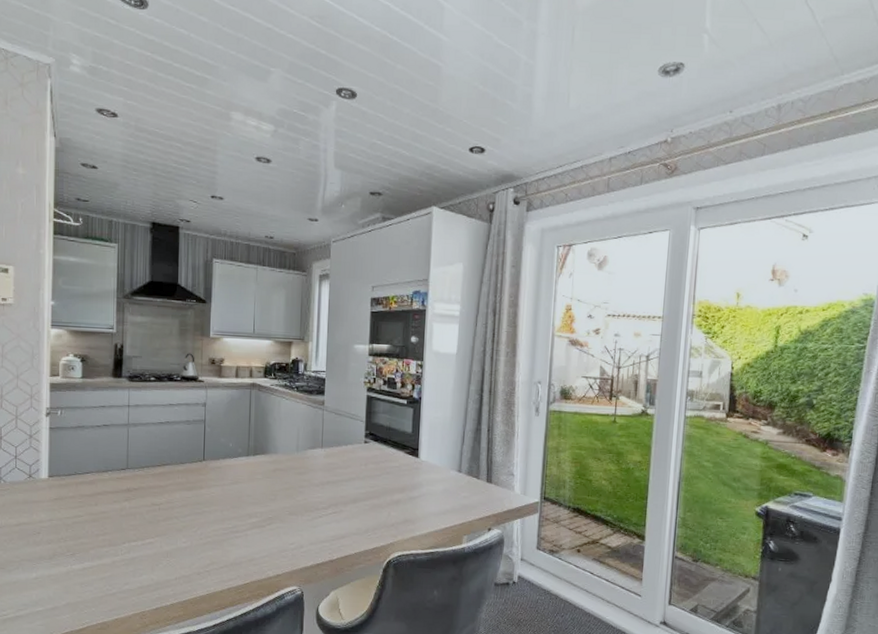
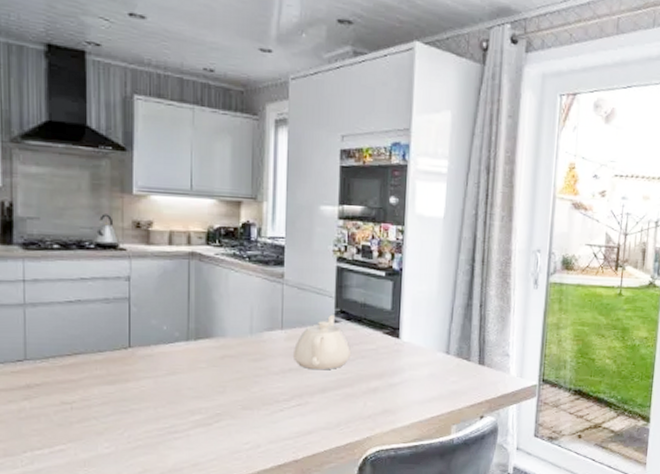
teapot: none [330,436,377,484] -> present [292,314,350,370]

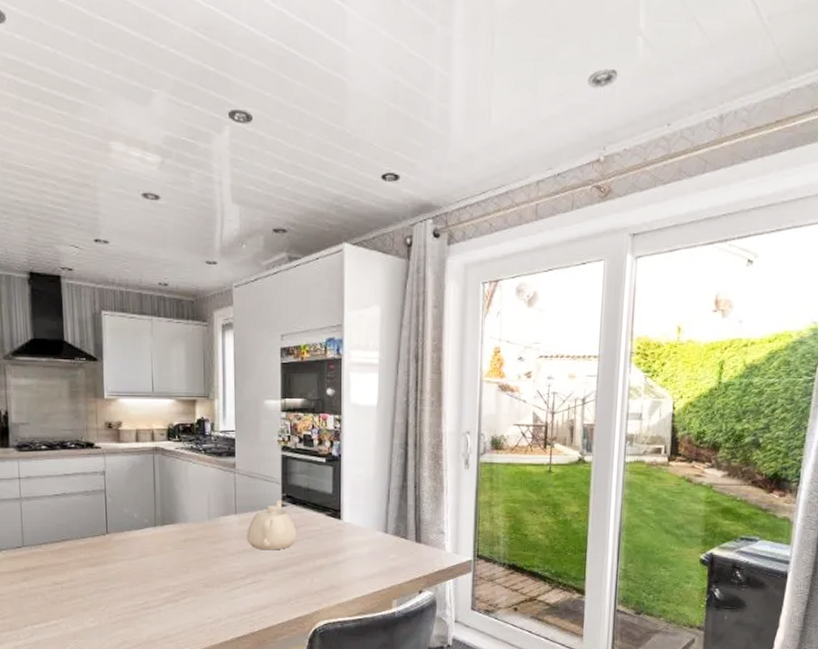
kettle: present [93,213,119,250] -> none [73,417,95,448]

